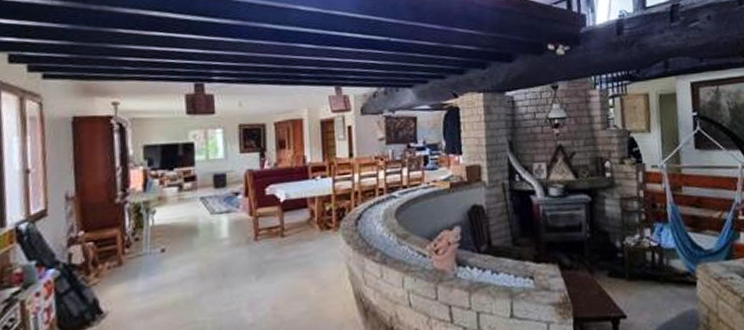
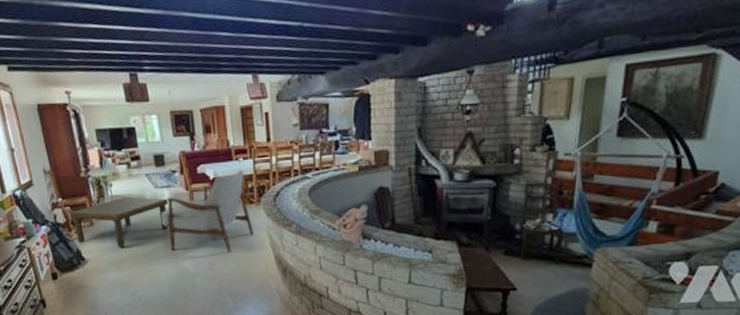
coffee table: none [91,226,226,294] -> present [69,197,169,248]
armchair: none [214,189,331,293] -> present [161,169,255,252]

